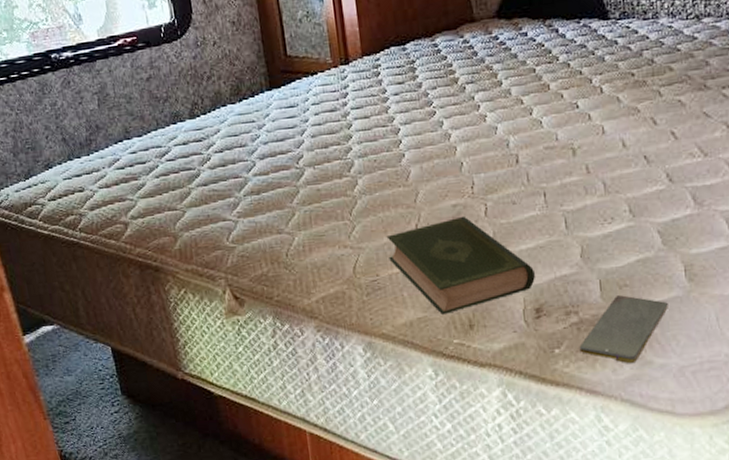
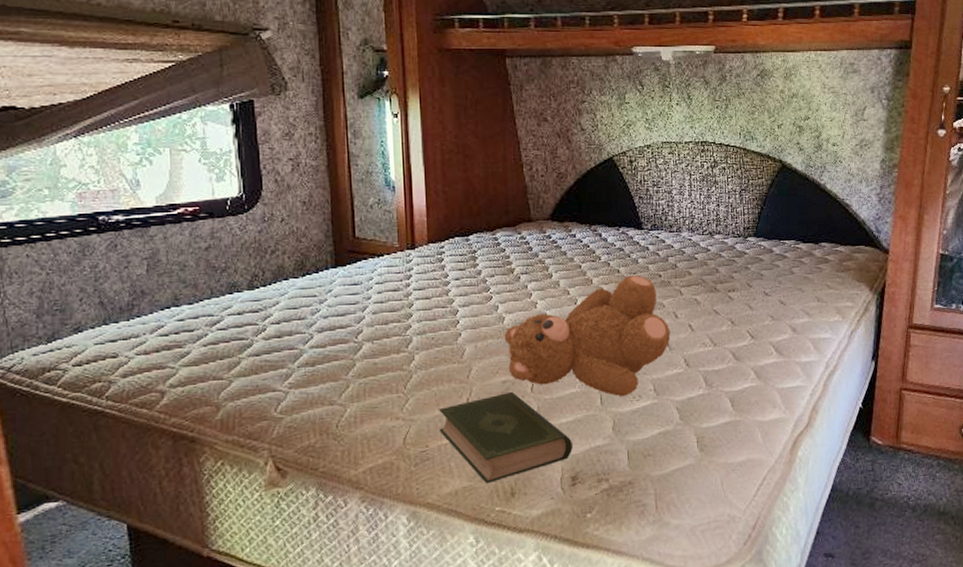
teddy bear: none [451,74,649,220] -> present [504,274,671,397]
smartphone: present [579,295,668,364] -> none [608,464,683,526]

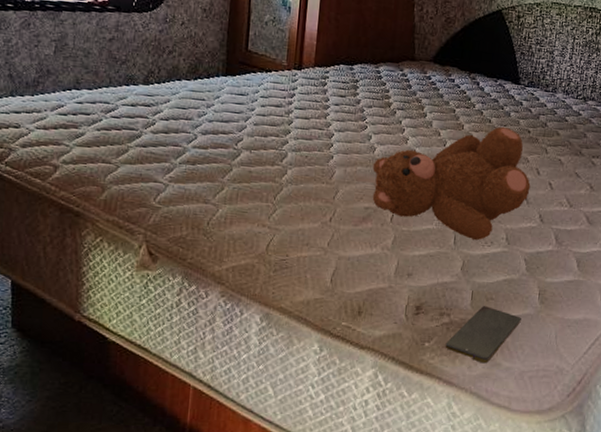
book: present [438,391,573,483] -> none [300,218,422,299]
smartphone: none [608,464,683,526] -> present [445,306,521,364]

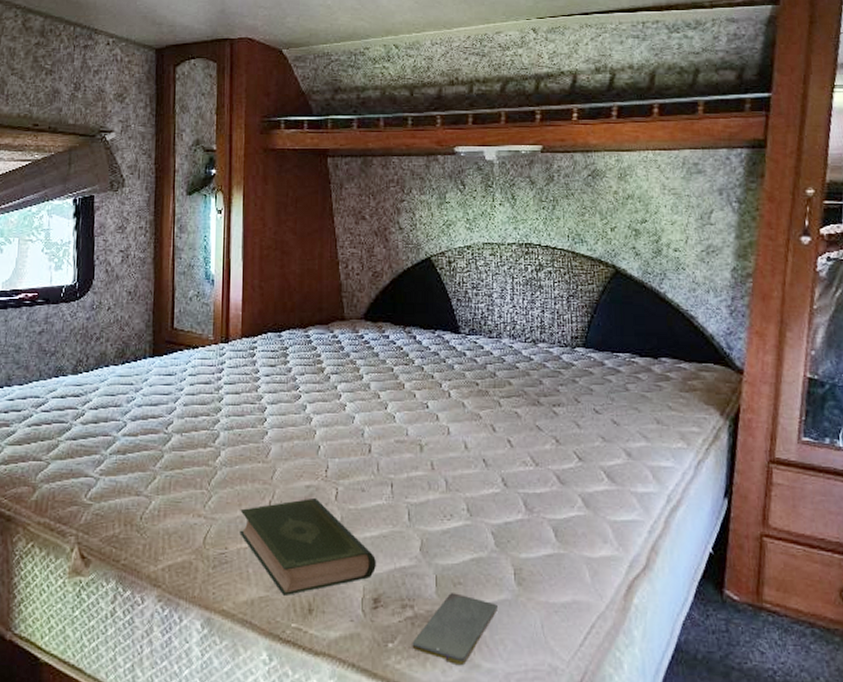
book: none [300,218,422,299] -> present [239,497,376,595]
teddy bear: present [372,126,531,241] -> none [311,381,487,515]

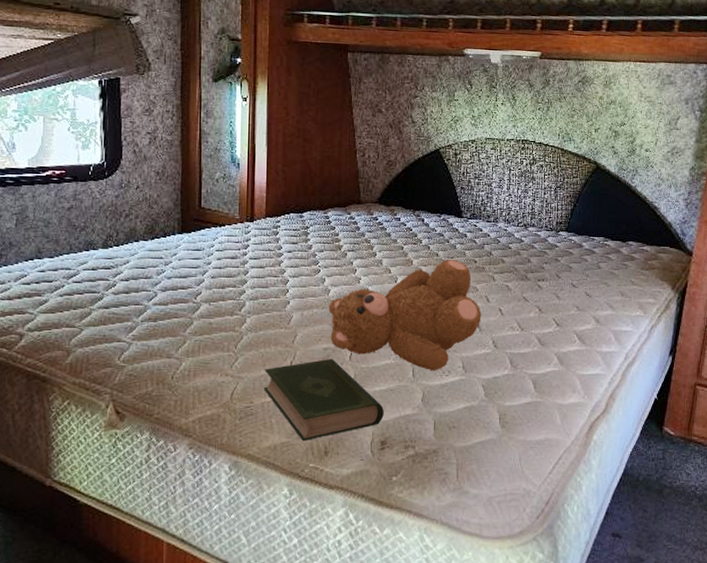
teddy bear: none [311,381,487,515] -> present [328,258,482,371]
smartphone: present [412,593,498,666] -> none [412,435,485,493]

